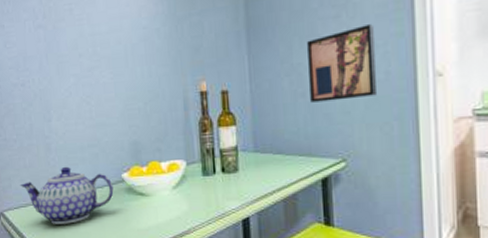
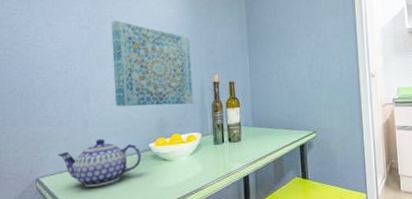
wall art: none [70,14,175,127] -> present [111,20,193,107]
wall art: present [307,24,376,103] -> none [290,41,335,92]

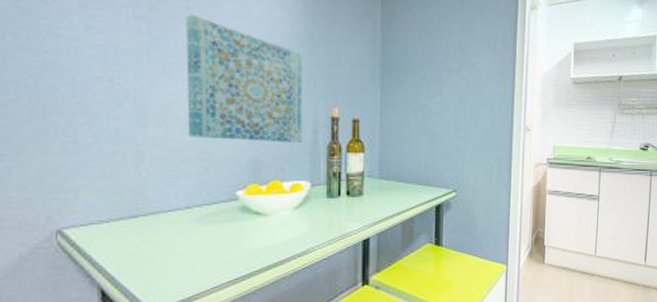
teapot: present [57,138,142,187] -> none [93,179,224,245]

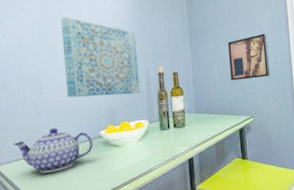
teapot: none [93,179,224,245] -> present [13,127,93,173]
wall art: none [432,82,486,141] -> present [228,34,270,81]

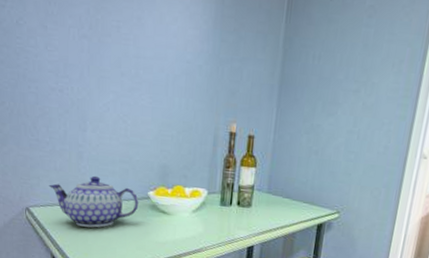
wall art: present [61,17,140,98] -> none [114,33,209,154]
wall art: present [228,34,270,81] -> none [321,103,384,165]

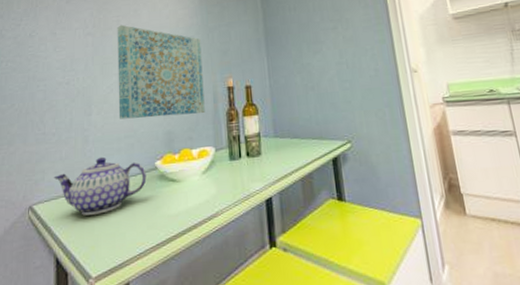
wall art: none [114,33,209,154] -> present [117,24,205,119]

